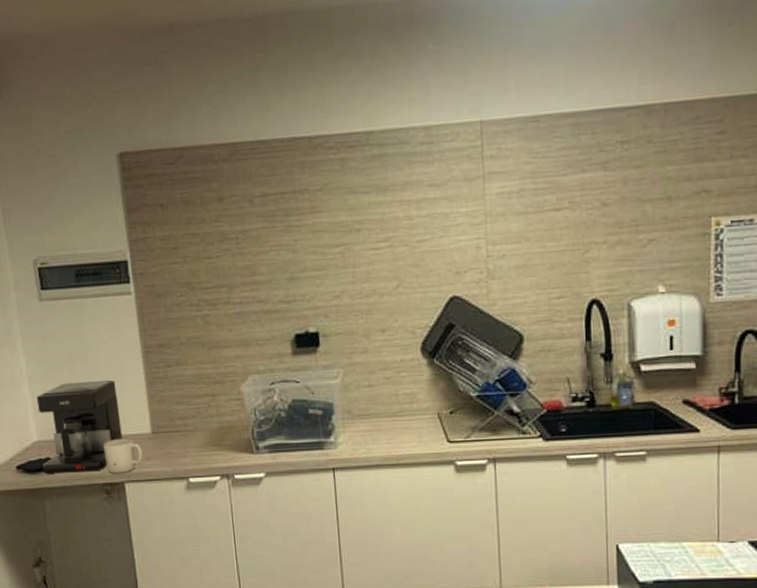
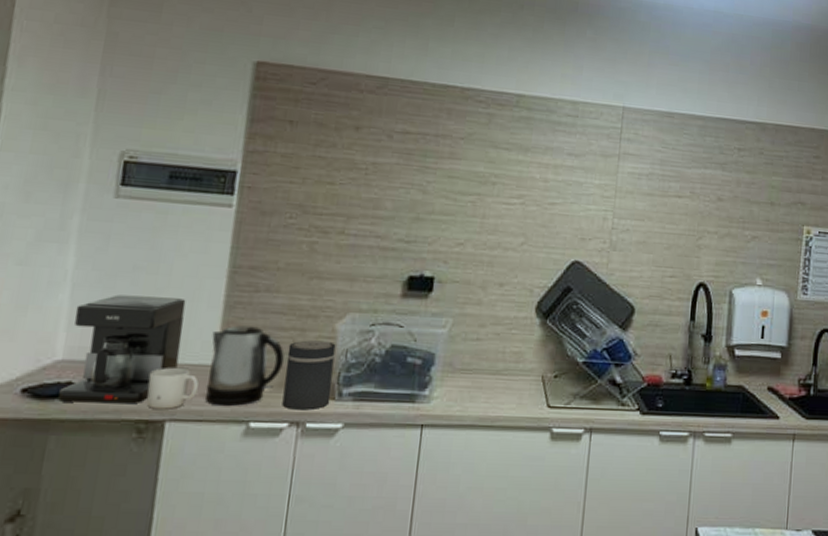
kettle: none [142,397,205,466] -> present [205,325,284,406]
cylinder: none [205,403,250,465] -> present [282,340,336,410]

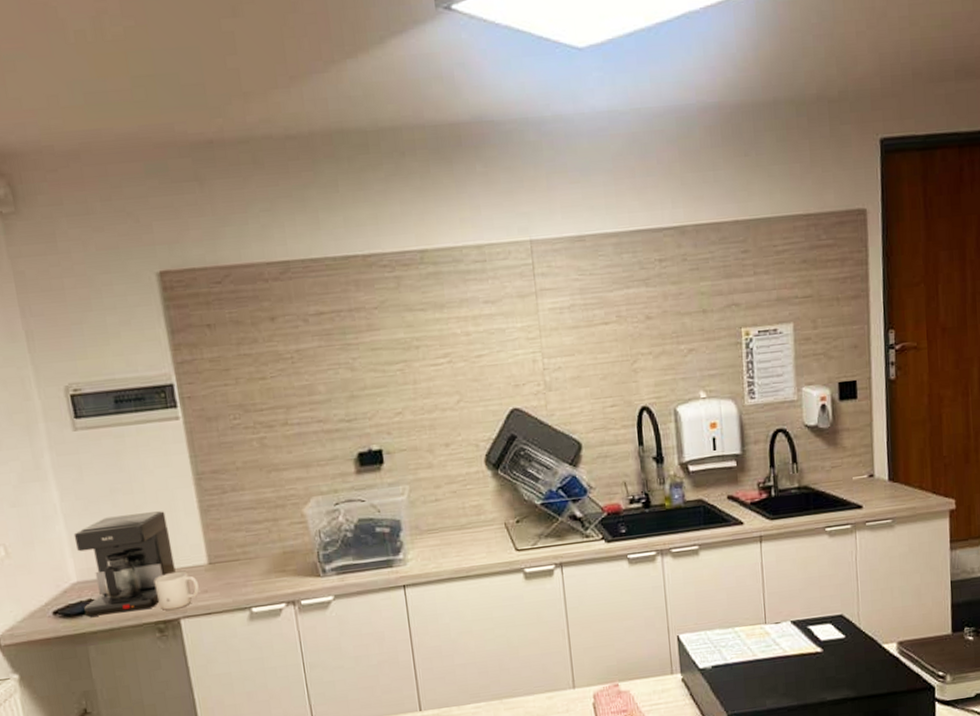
kettle: present [205,325,284,406] -> none [196,524,266,598]
cylinder: present [282,340,336,410] -> none [266,526,317,592]

